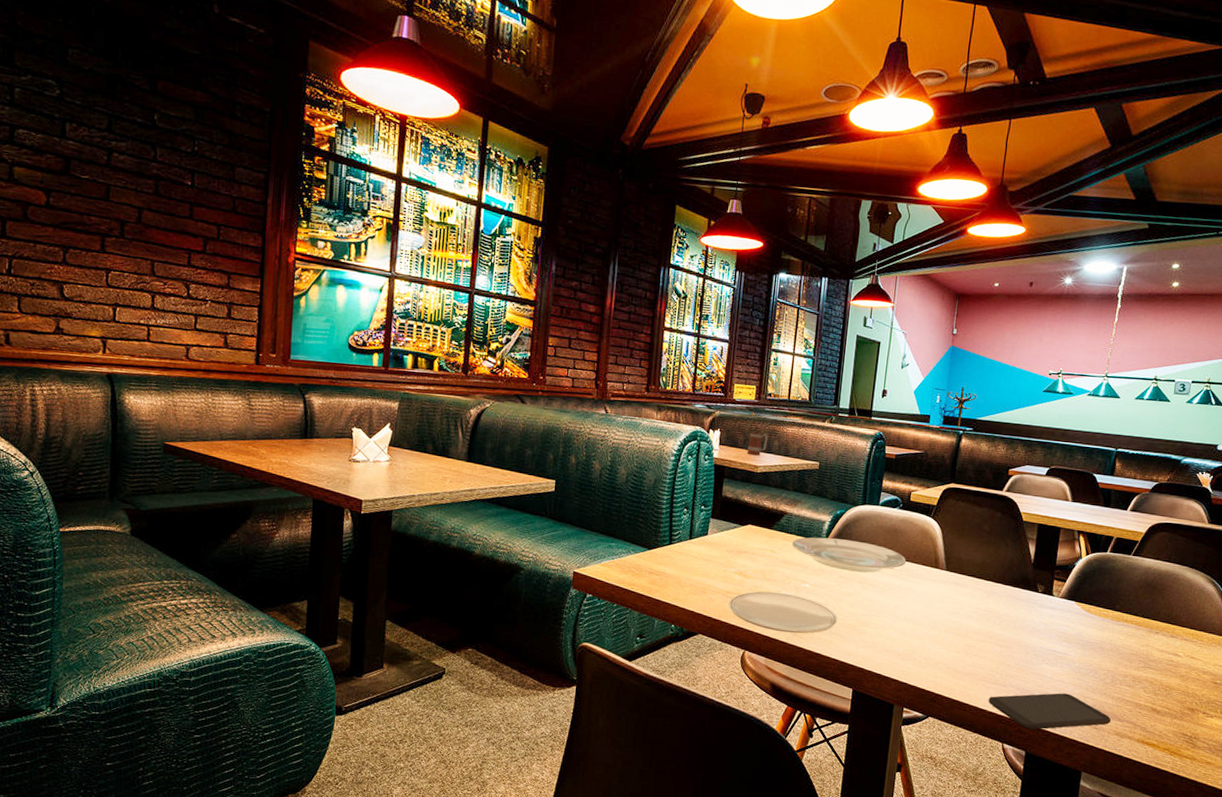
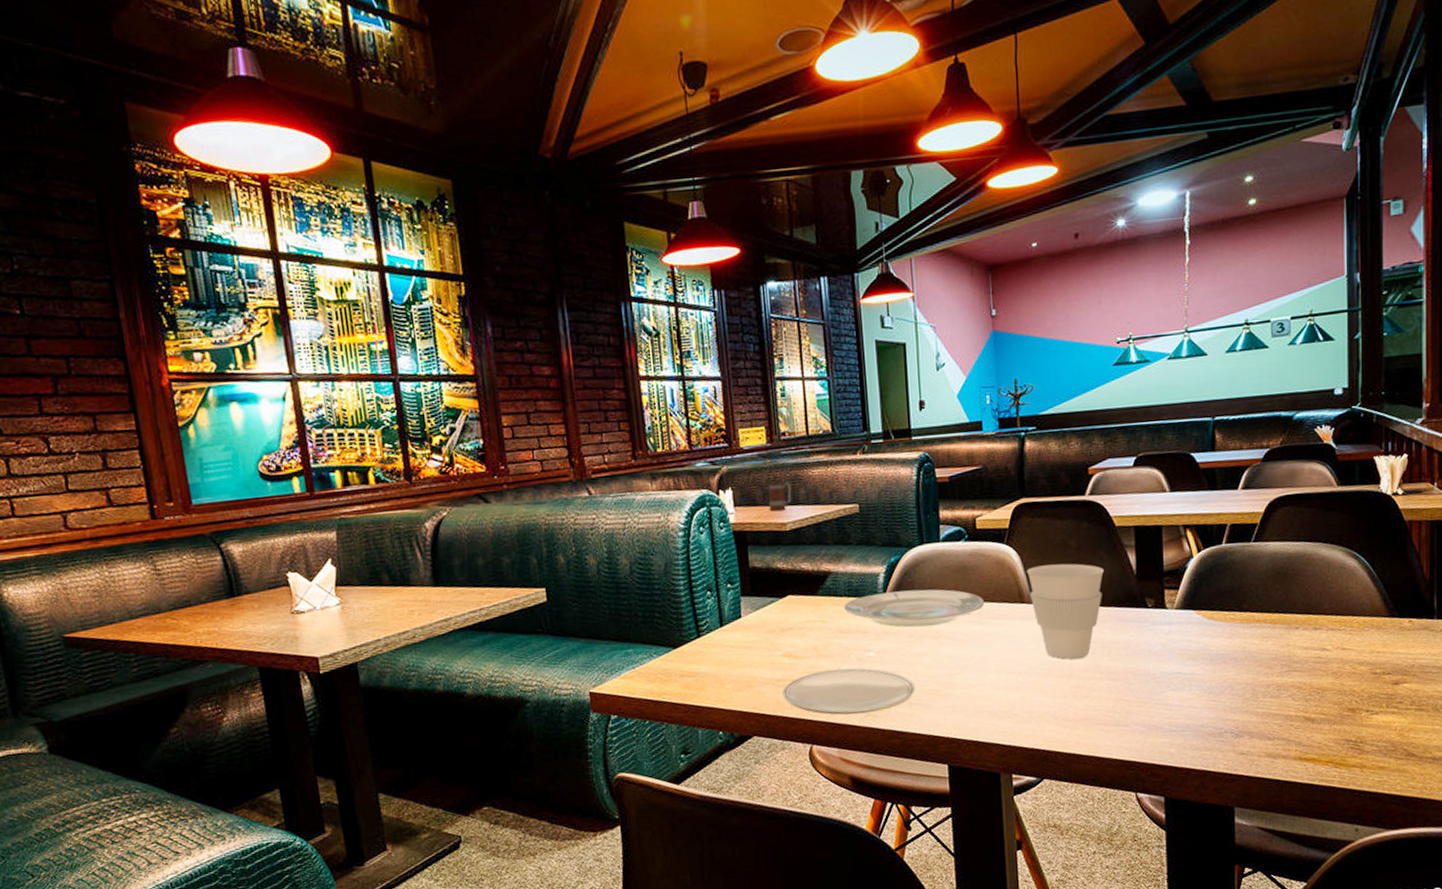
cup: none [944,540,1008,623] -> present [1026,563,1105,660]
mobile phone: present [988,693,1112,730] -> none [1110,720,1260,771]

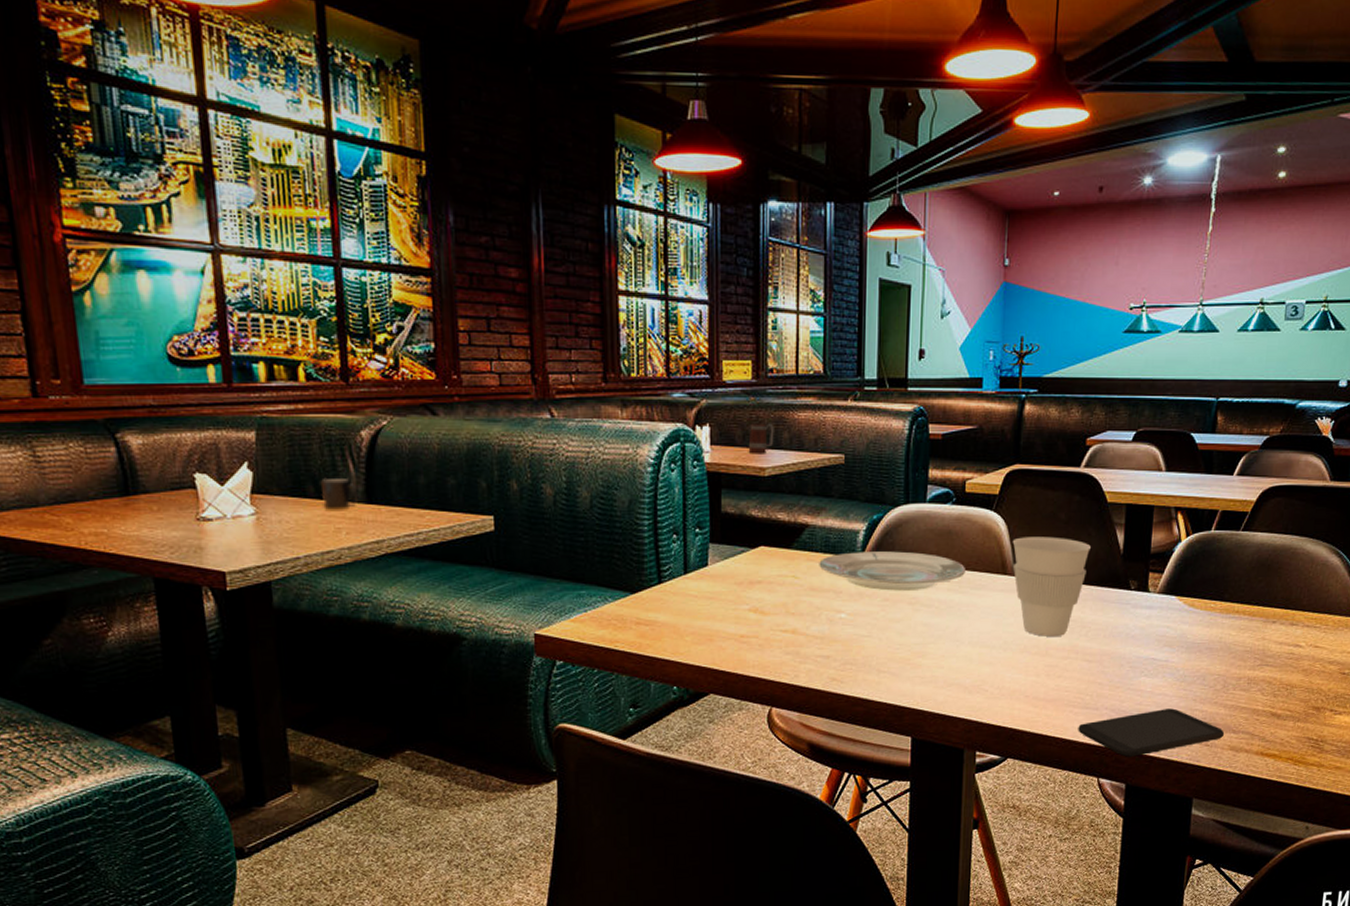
mug: none [393,566,427,598] -> present [320,479,359,513]
plate: present [782,668,916,715] -> none [745,628,886,678]
mobile phone: none [1110,720,1260,771] -> present [1078,708,1225,757]

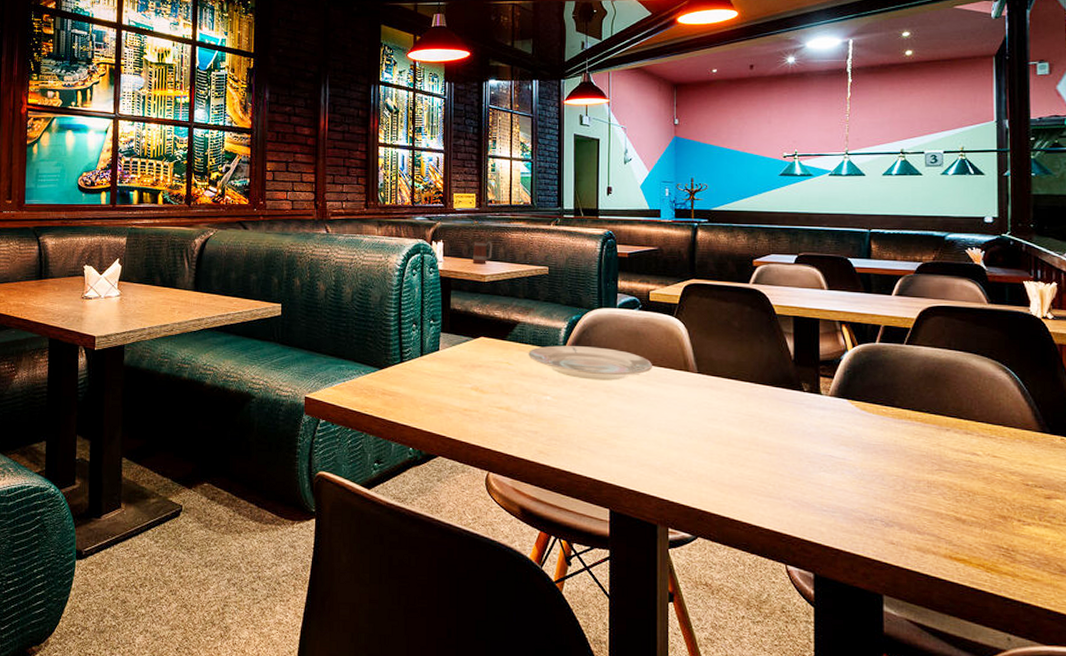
mug: present [320,479,359,513] -> none [164,272,189,297]
cup: present [1012,536,1092,637] -> none [692,340,765,429]
mobile phone: present [1078,708,1225,757] -> none [763,504,910,548]

